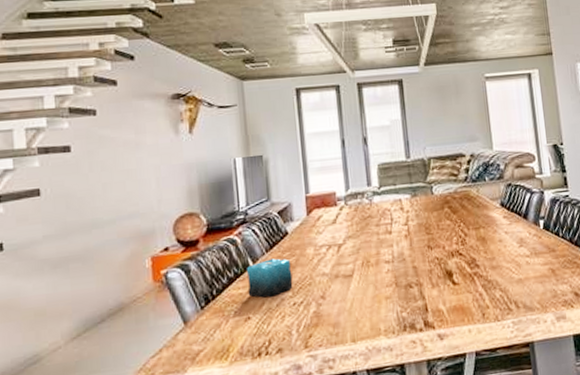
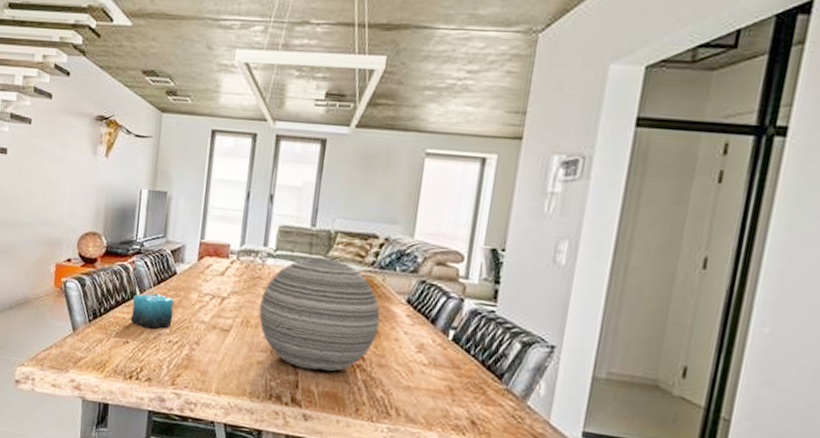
decorative orb: none [375,183,484,292] -> present [259,257,381,371]

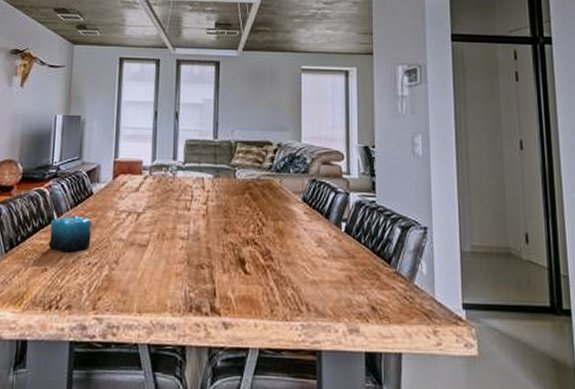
decorative orb: present [259,257,381,371] -> none [173,166,282,276]

